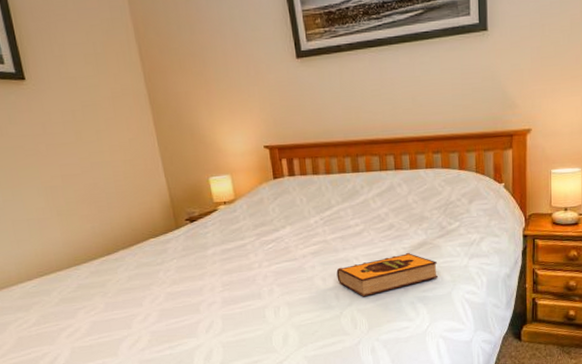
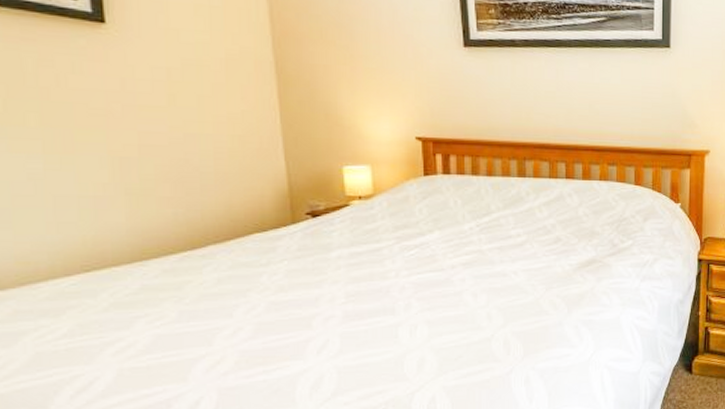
hardback book: present [336,253,439,296] -> none [490,271,607,317]

